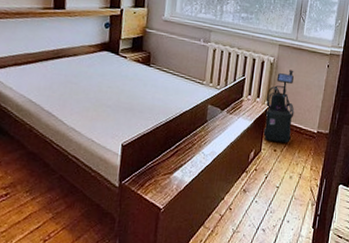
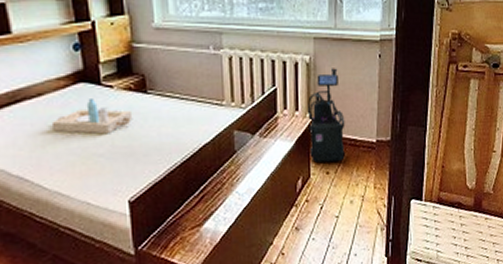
serving tray: none [78,64,137,92] -> present [51,99,133,135]

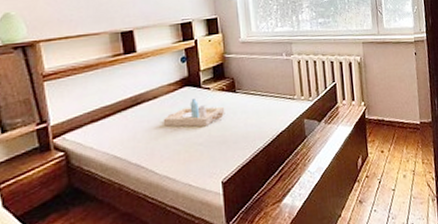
vacuum cleaner: present [308,68,345,163] -> none [361,65,395,143]

